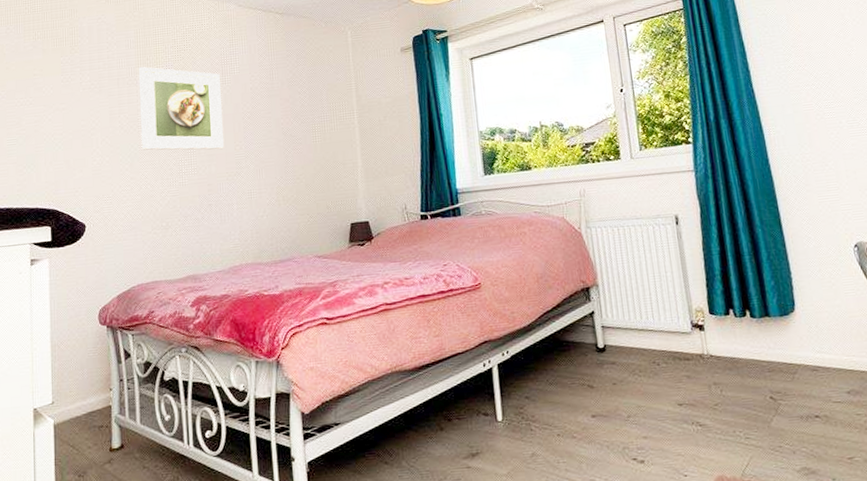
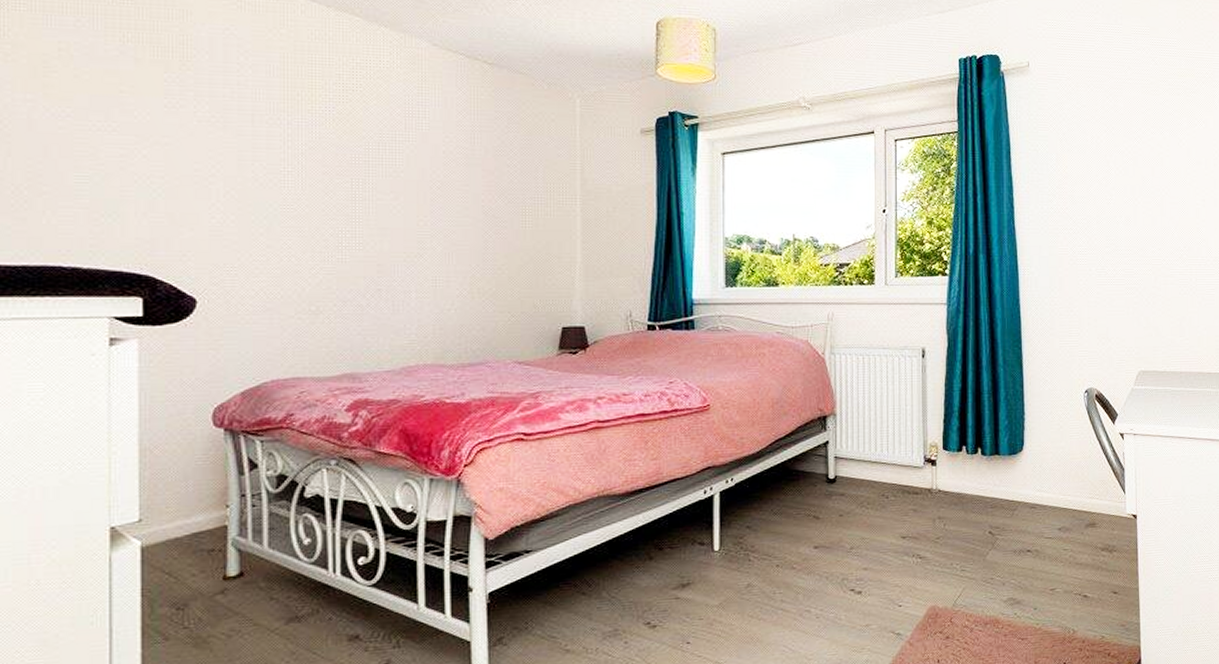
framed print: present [138,67,225,150] -> none [283,104,403,223]

